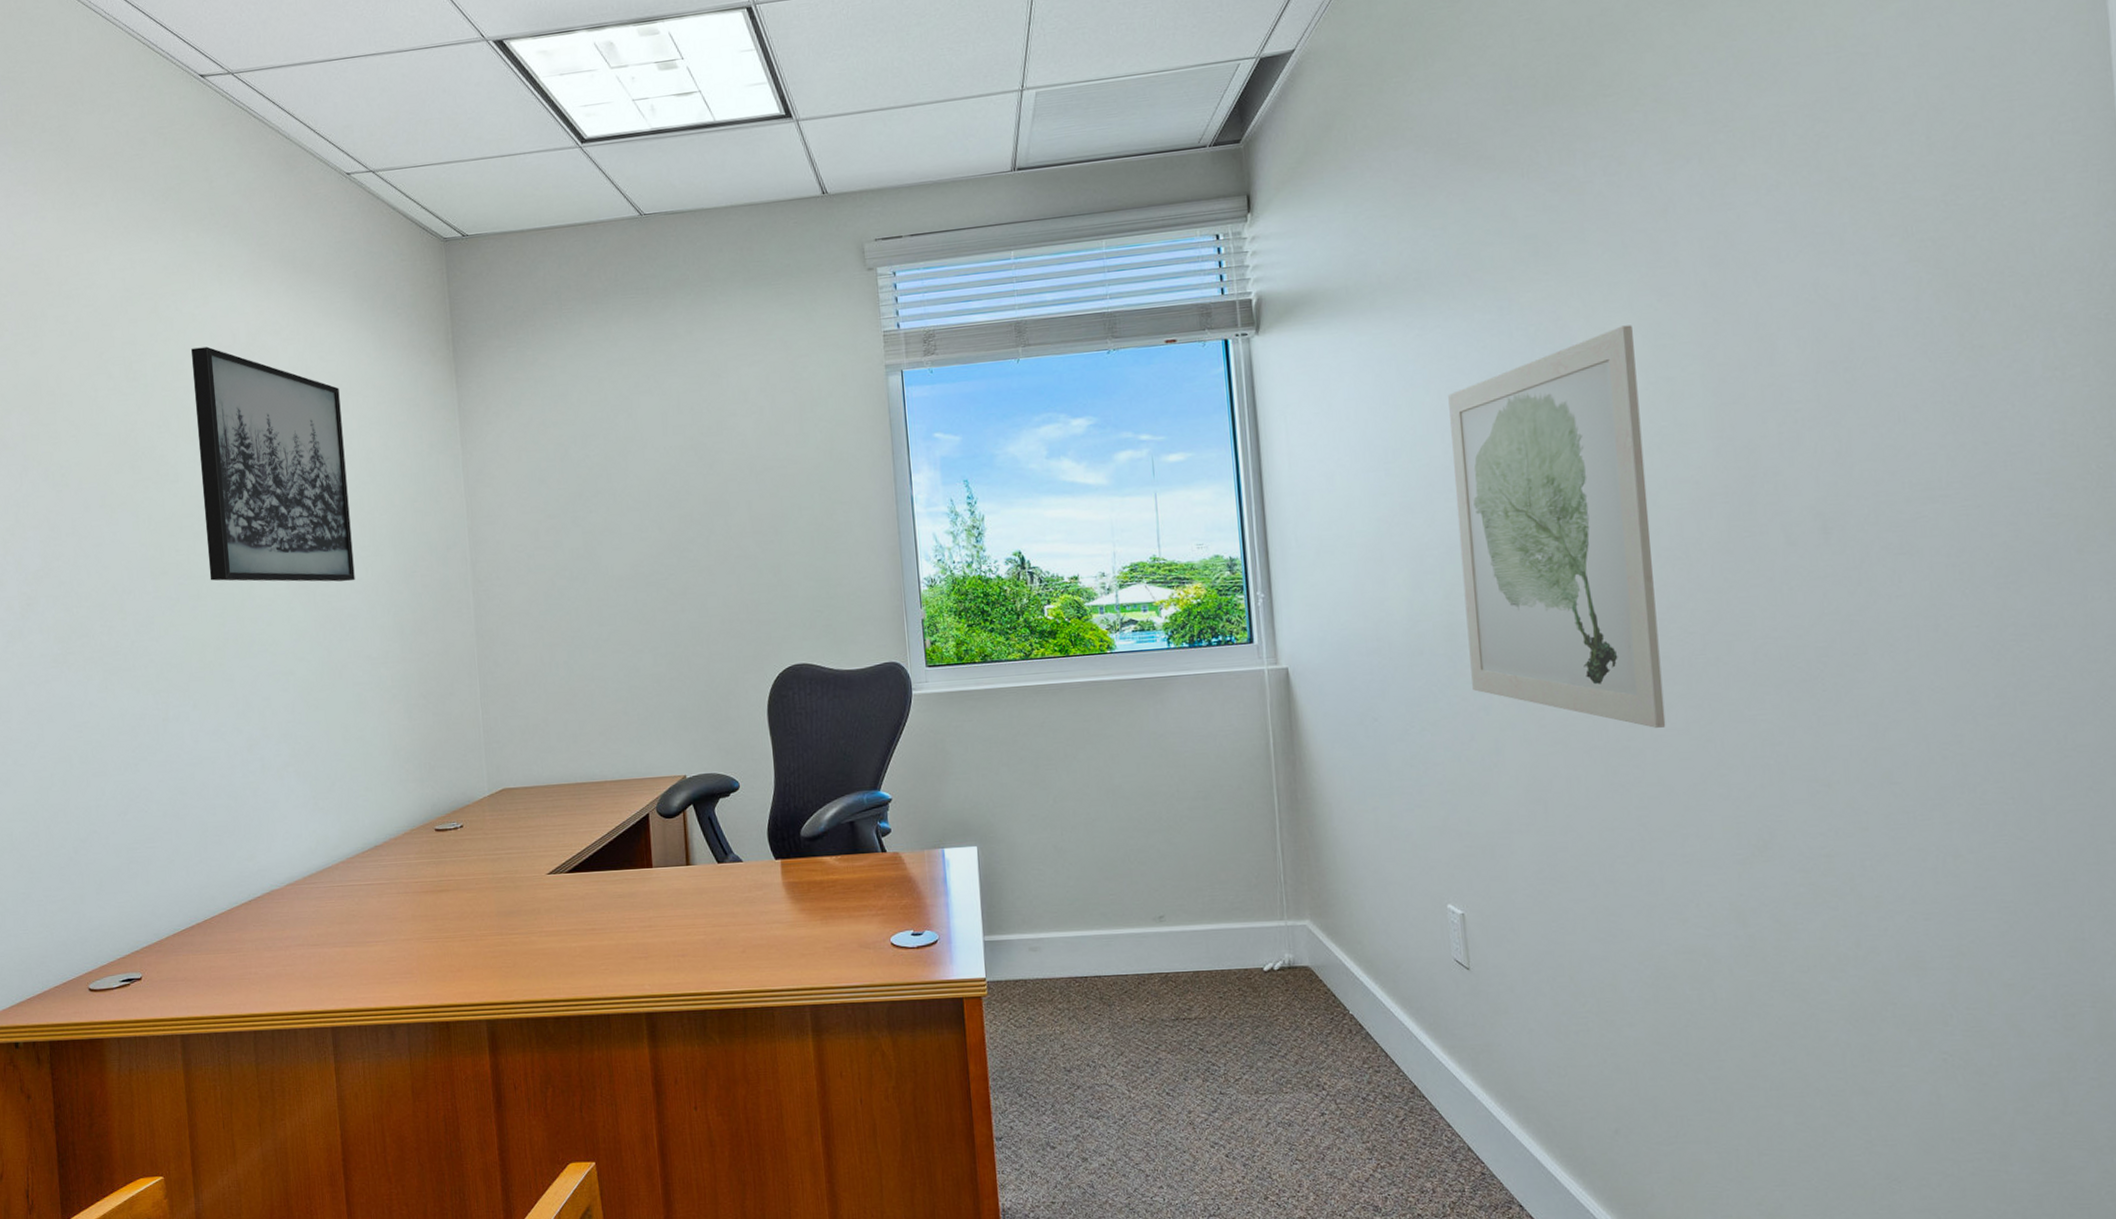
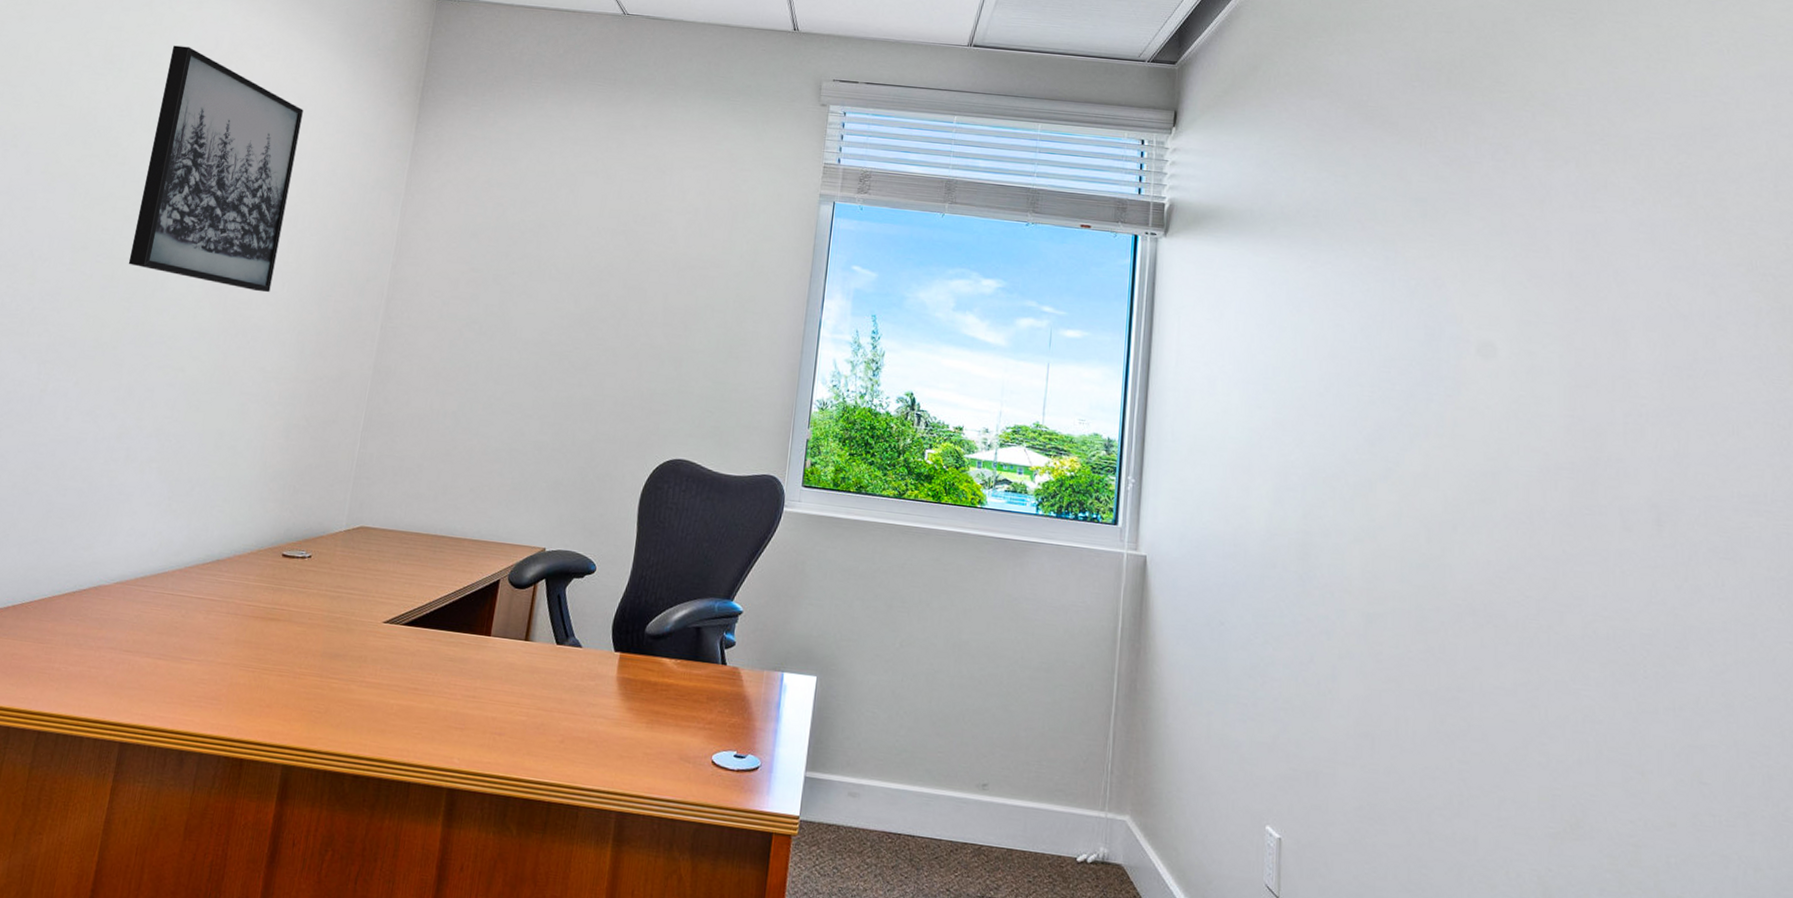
wall art: present [1448,325,1666,728] -> none [1318,296,1502,685]

